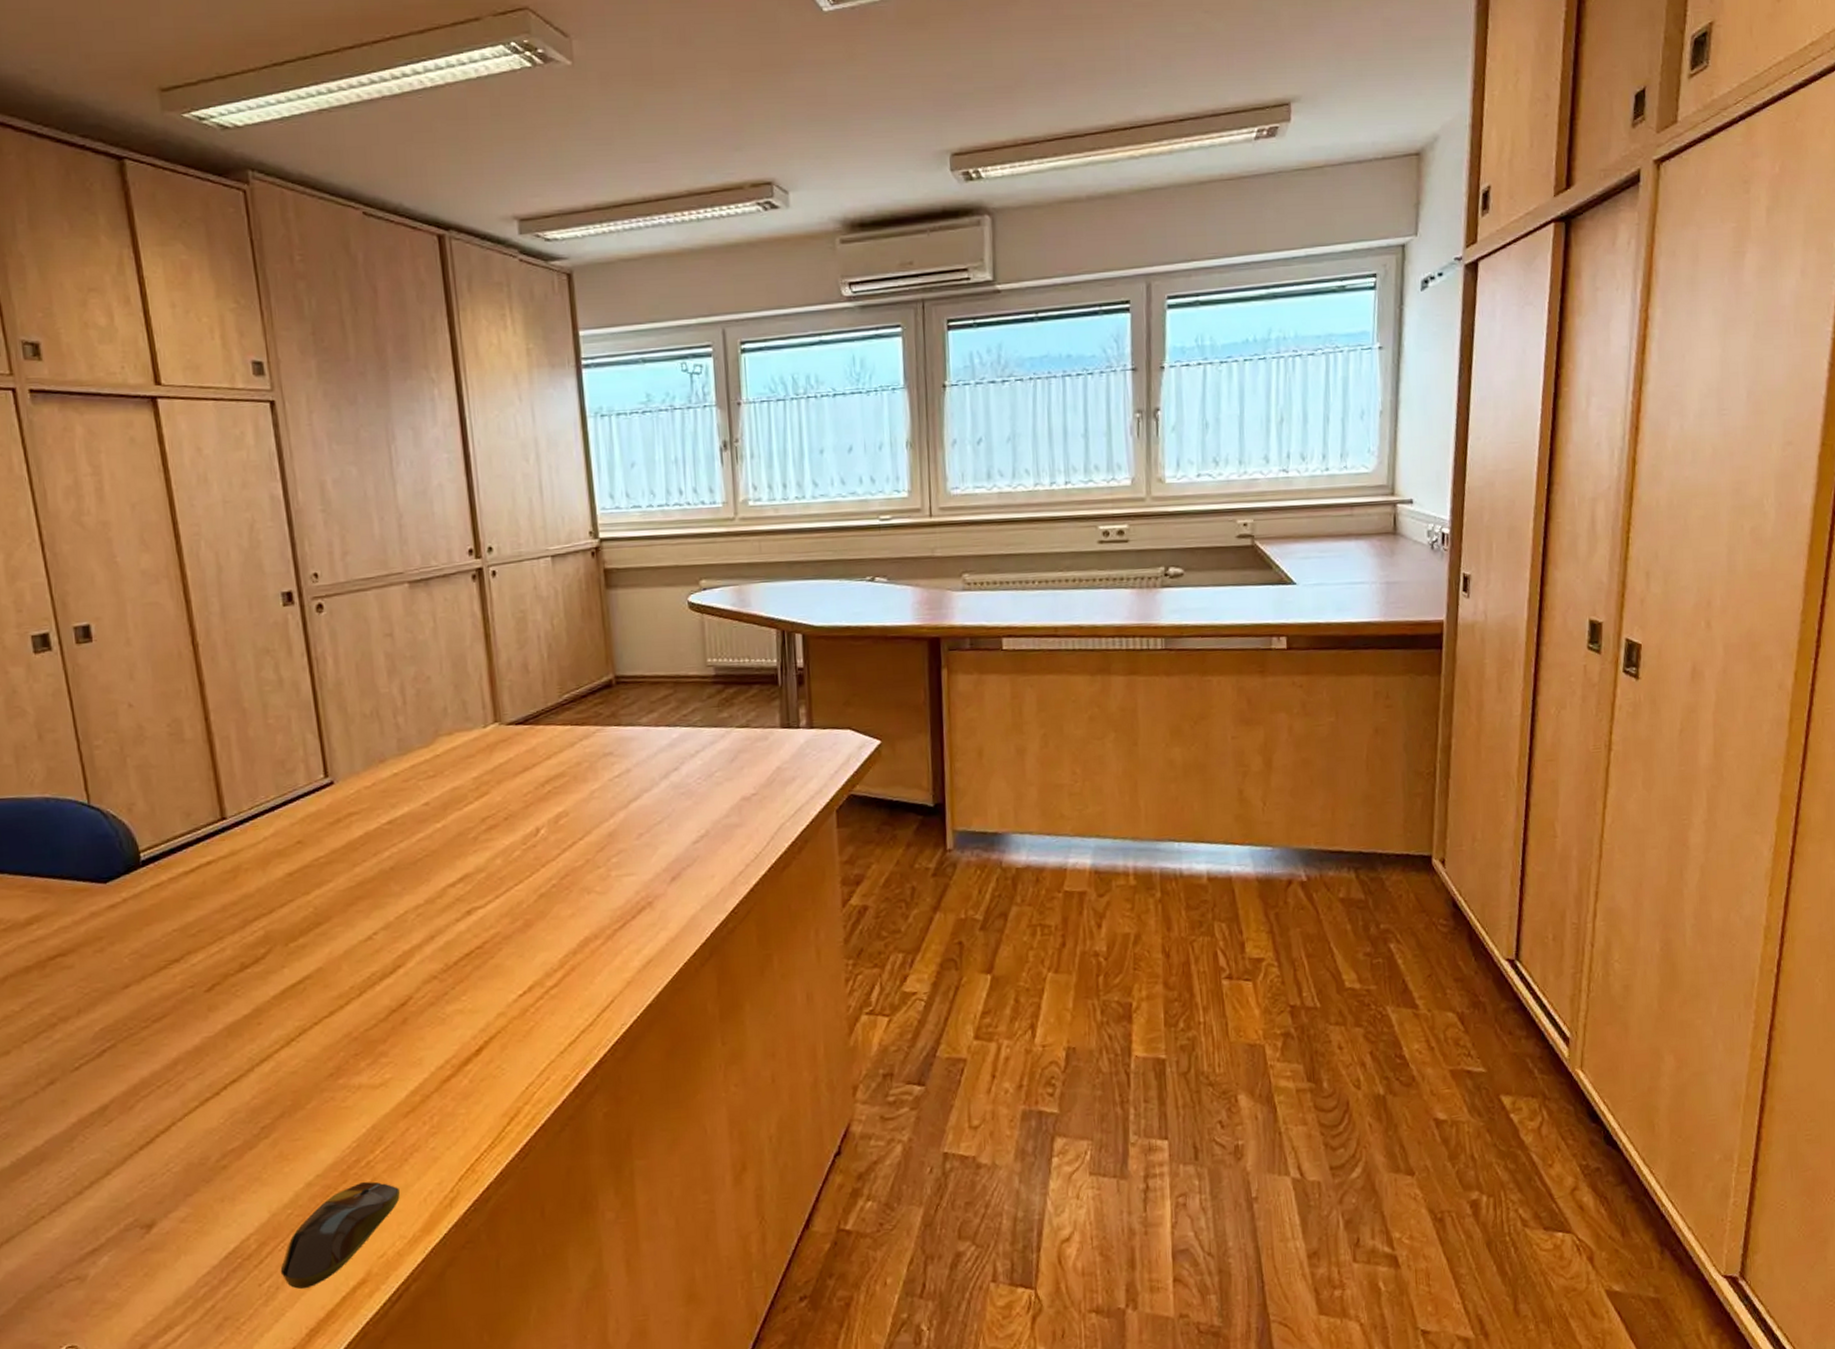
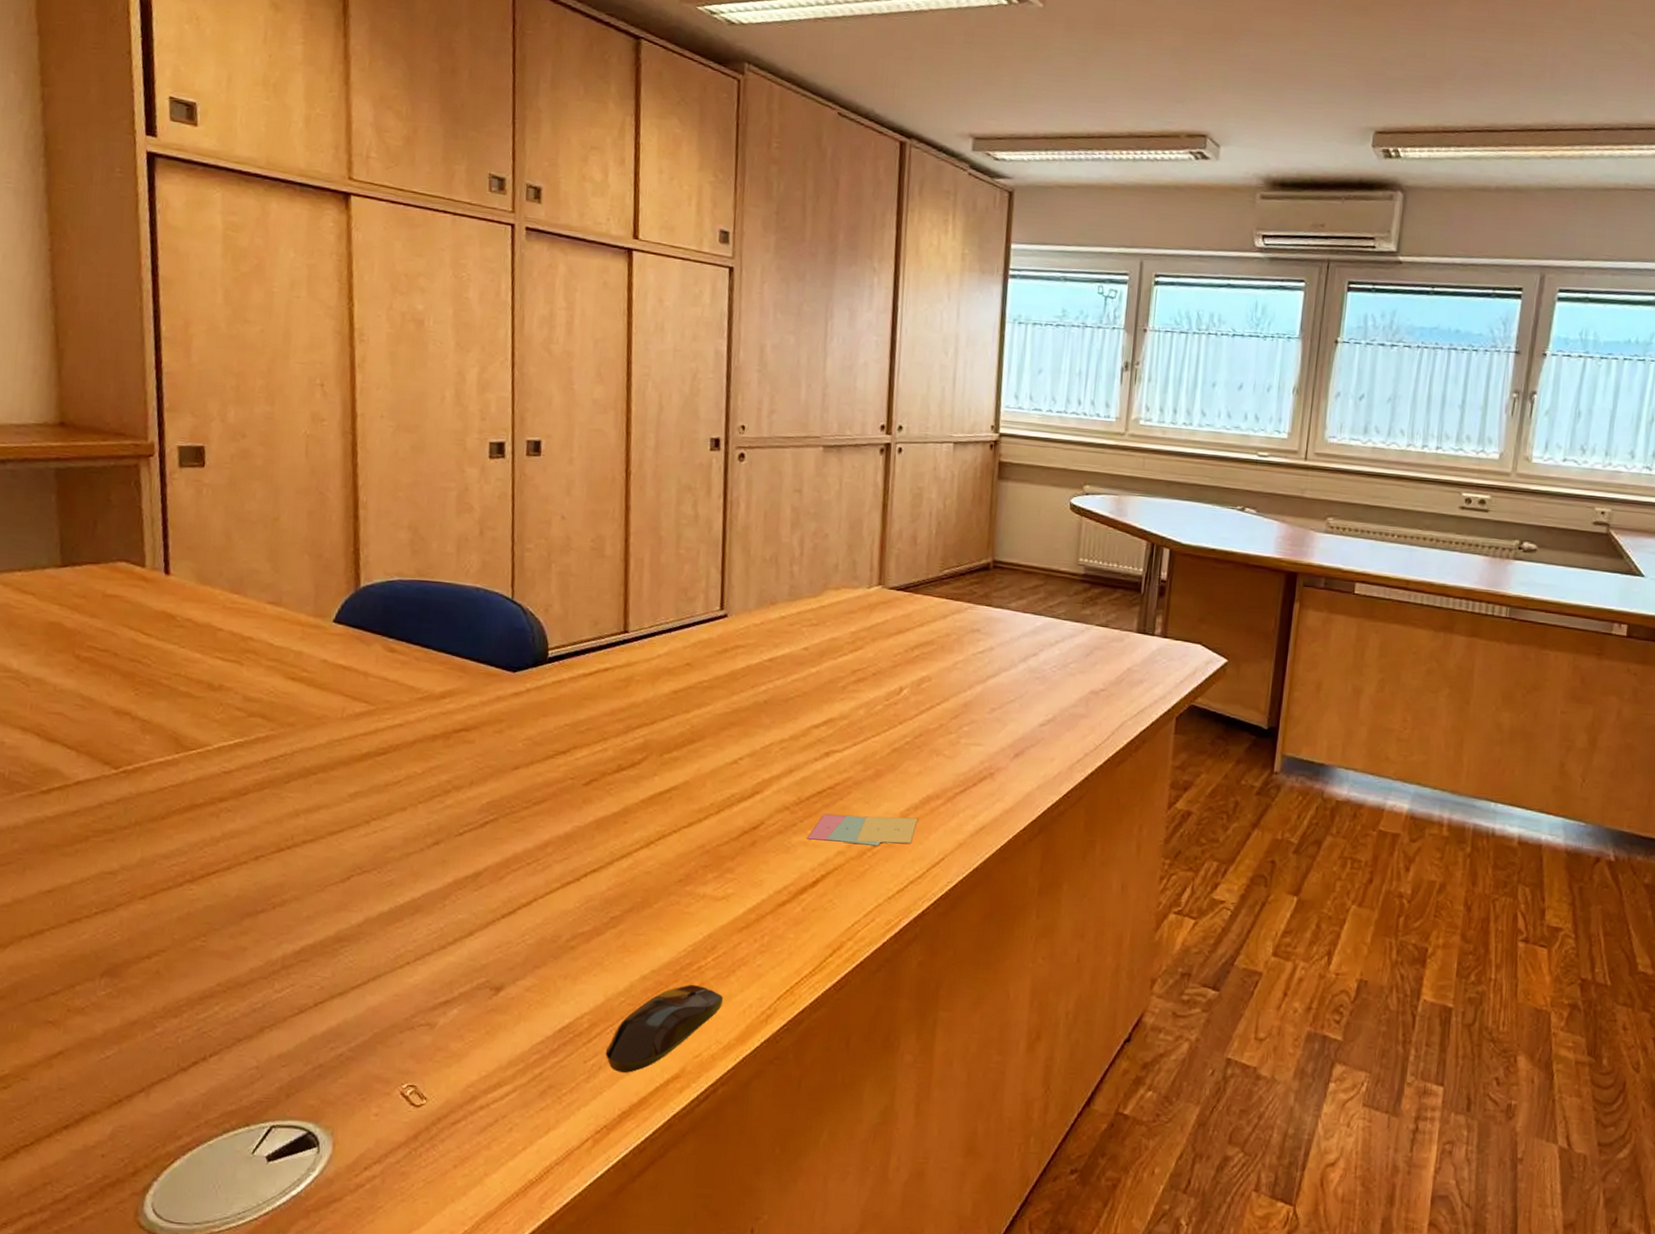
sticky notes: none [462,963,579,1006] -> present [807,814,918,846]

